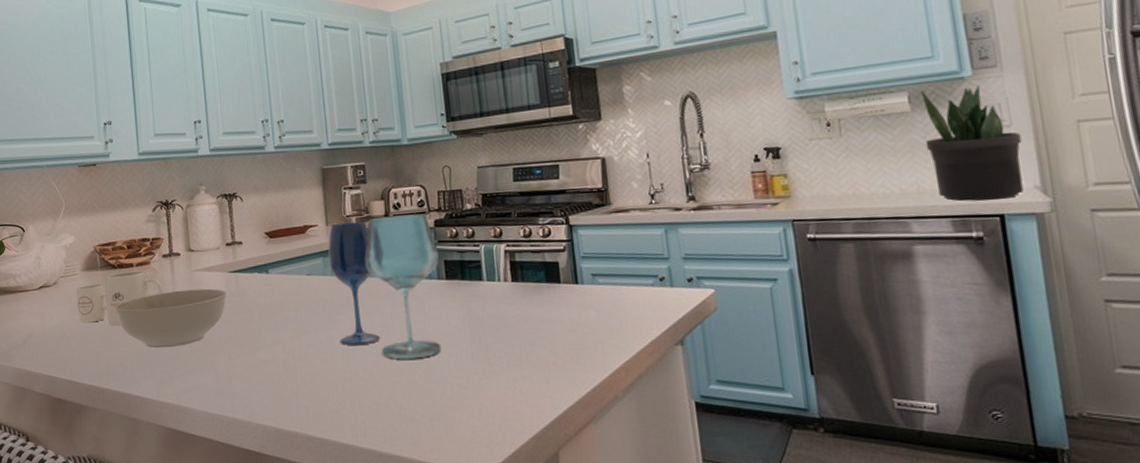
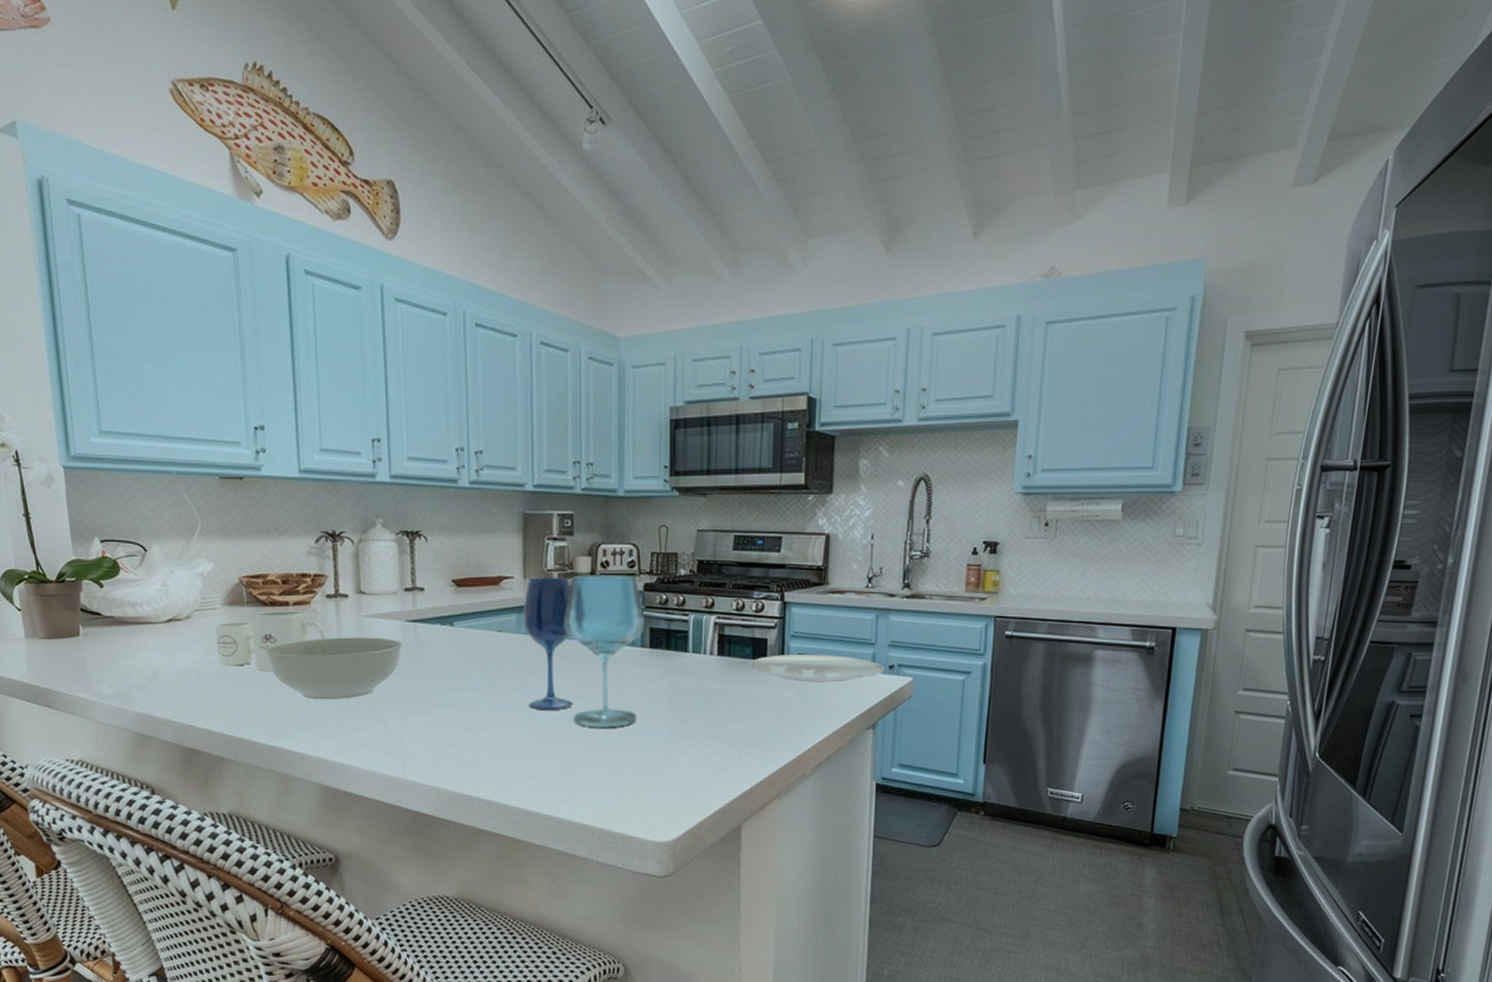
plate: none [544,272,683,302] -> present [750,654,885,683]
planter: present [921,85,1024,201] -> none [1126,499,1208,613]

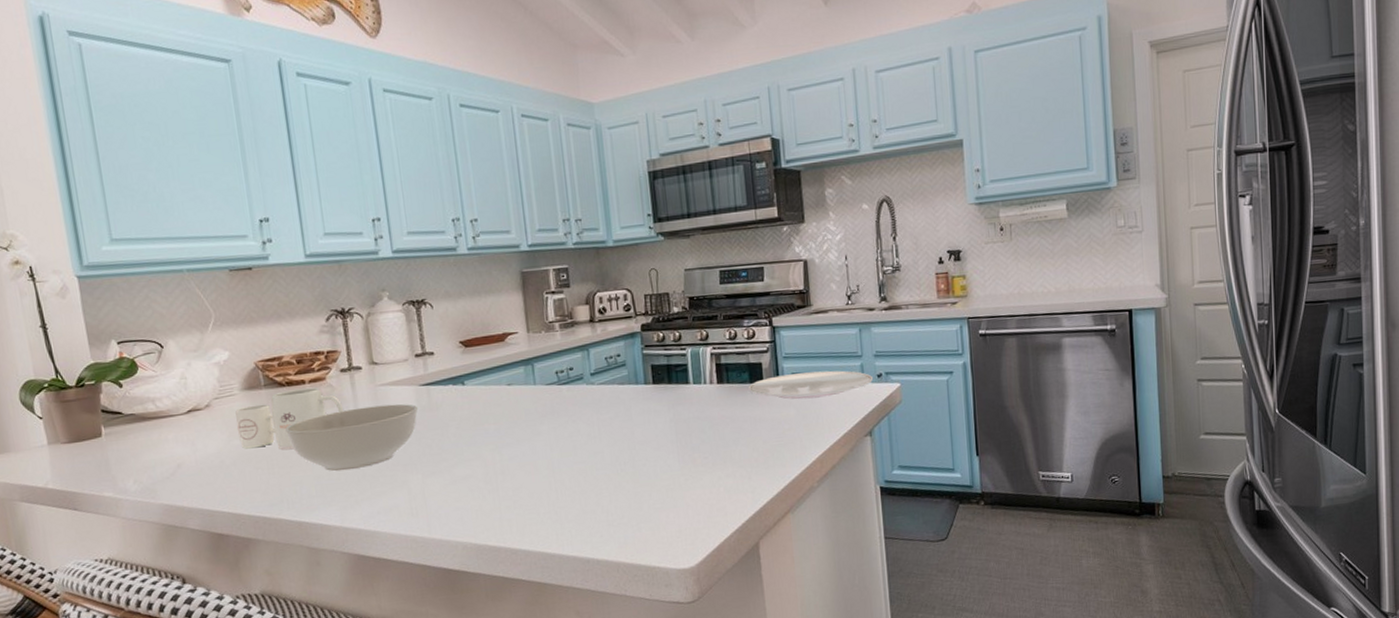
wineglass: present [523,577,573,711] -> none [529,327,586,456]
wine glass: present [562,574,645,728] -> none [568,318,648,466]

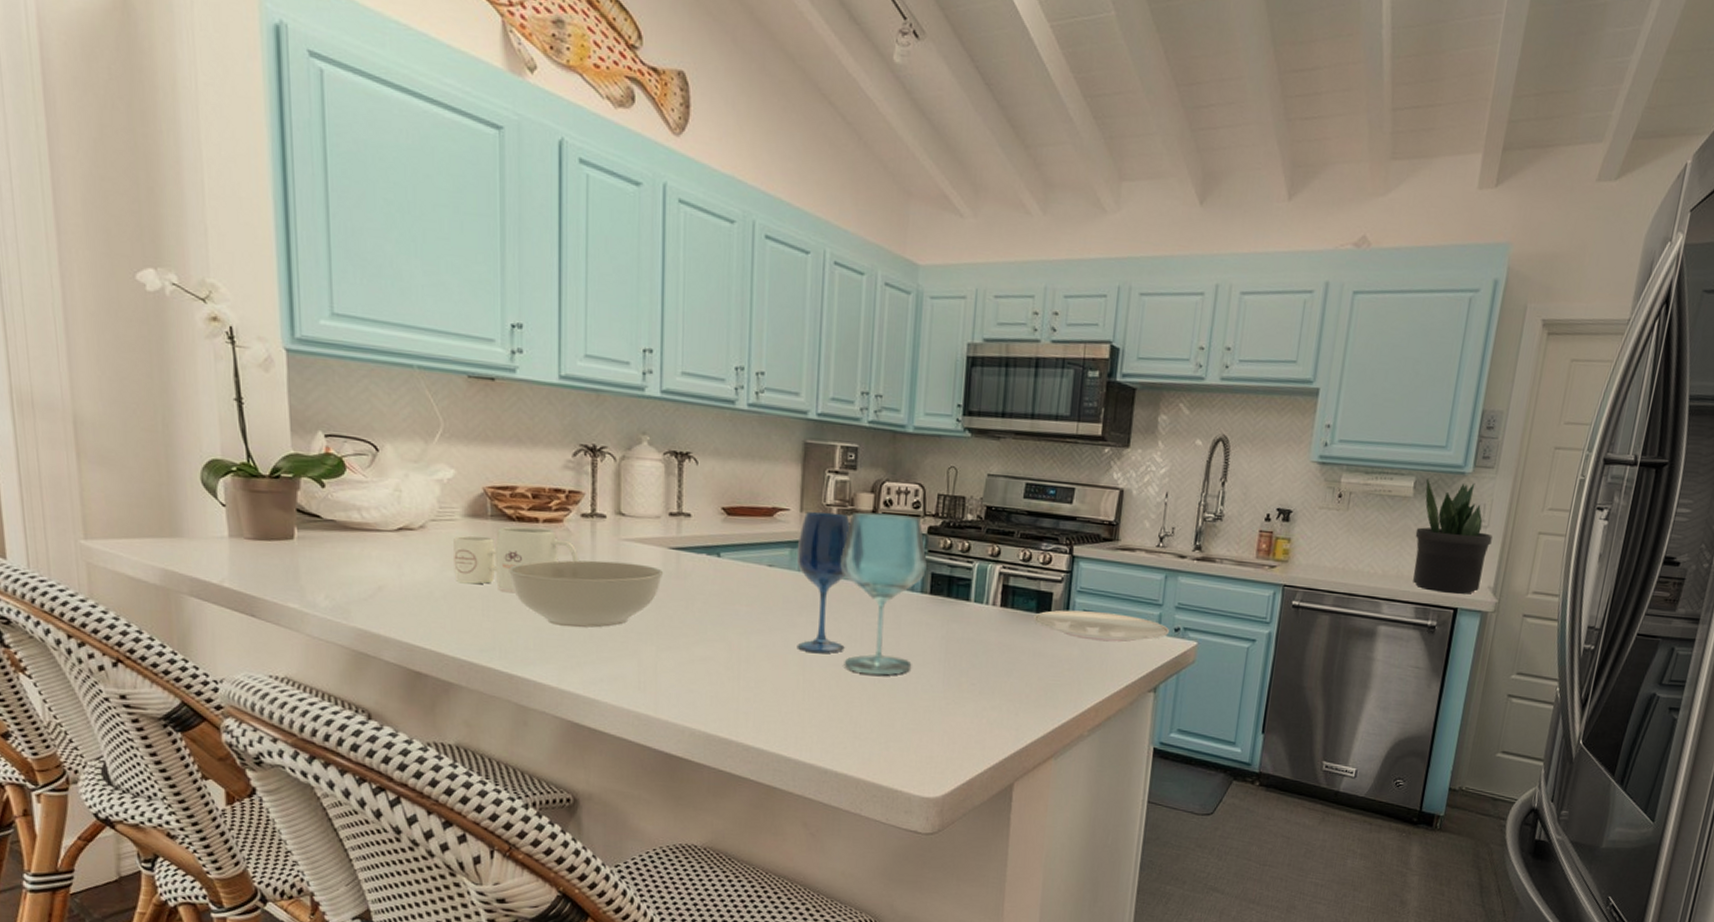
wineglass: none [529,327,586,456] -> present [796,512,850,654]
wine glass: none [568,318,648,466] -> present [839,512,927,675]
planter: none [1077,195,1149,299] -> present [1413,477,1493,594]

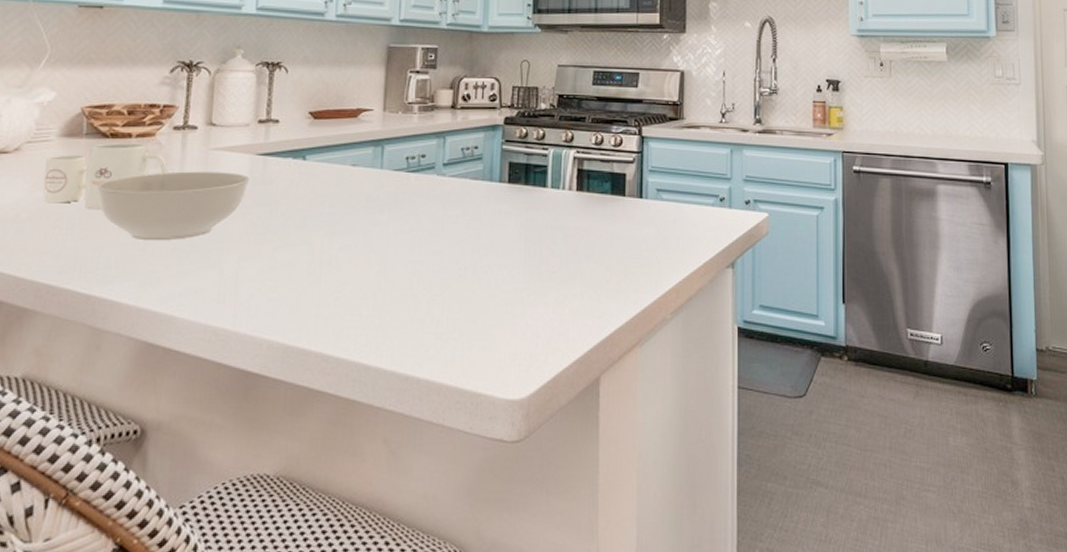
wineglass: present [796,512,850,654] -> none [378,110,431,251]
wine glass: present [839,512,927,675] -> none [420,108,504,269]
plate: present [1033,610,1170,643] -> none [609,190,741,219]
planter: present [1413,477,1493,594] -> none [955,43,1026,149]

